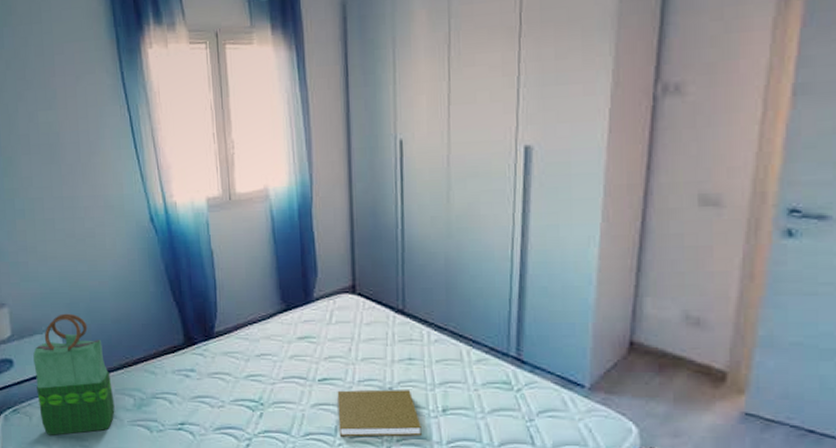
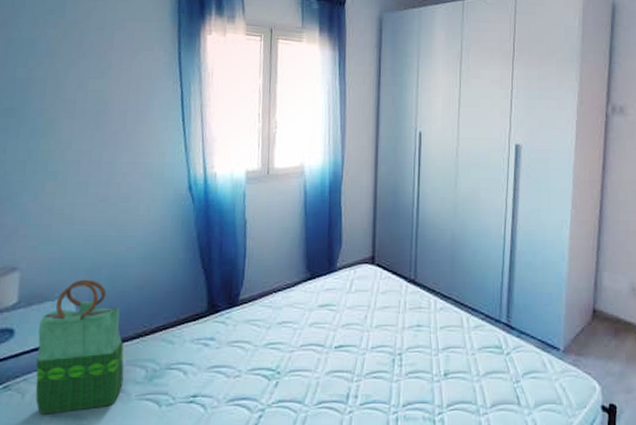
book: present [337,389,422,437] -> none [350,355,425,404]

